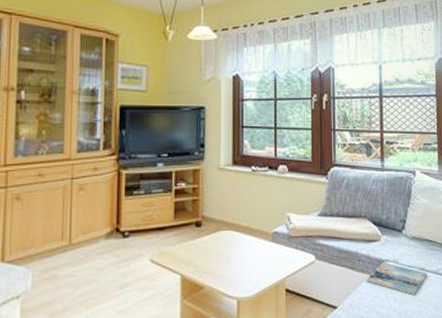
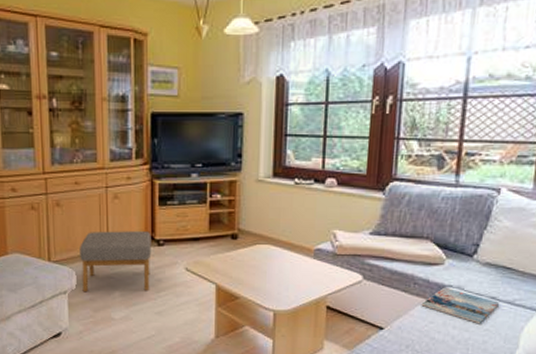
footstool: none [38,223,117,295] -> present [80,231,152,293]

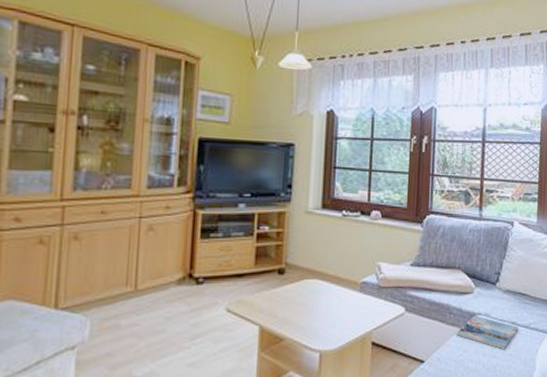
footstool: present [80,231,152,293] -> none [97,268,190,346]

